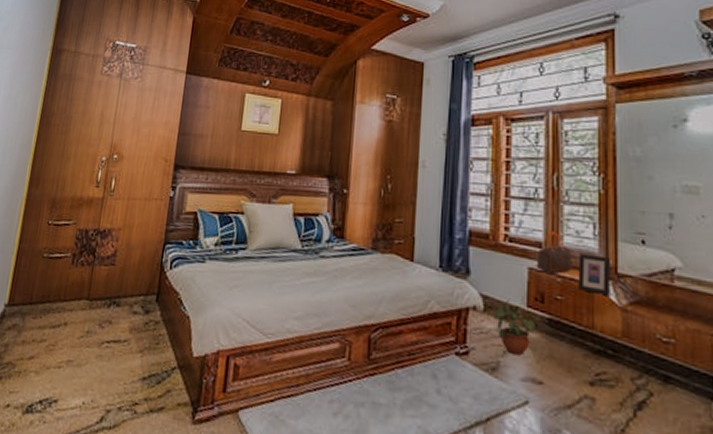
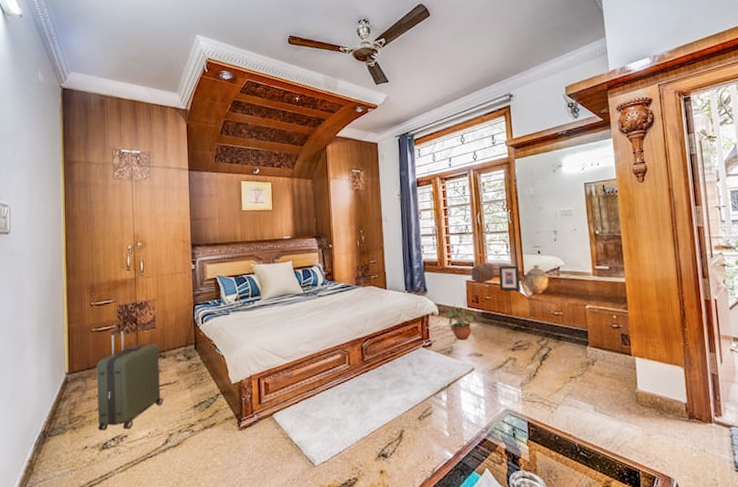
suitcase: none [26,258,115,393] -> present [96,328,164,431]
decorative vase: none [617,260,656,305] -> present [524,265,549,294]

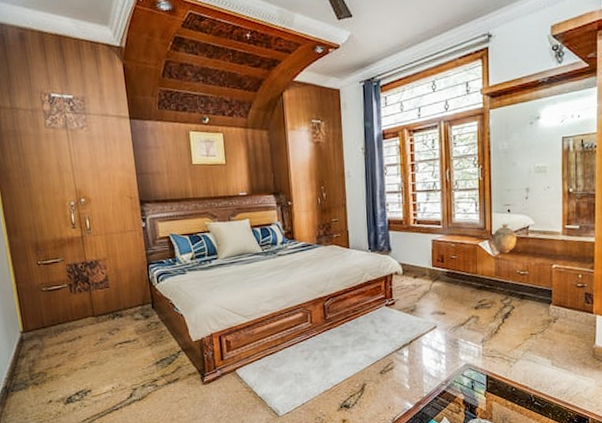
suitcase: present [96,328,164,431] -> none [51,287,125,386]
potted plant: present [445,304,474,341] -> none [409,263,439,300]
handbag: present [470,253,495,282] -> none [437,212,462,242]
picture frame: present [498,265,520,292] -> none [465,224,487,251]

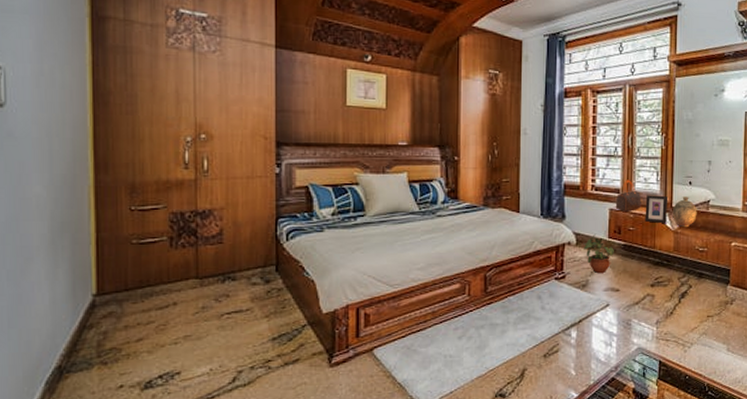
potted plant: none [409,263,439,300] -> present [583,233,614,274]
handbag: none [437,212,462,242] -> present [615,180,642,212]
picture frame: none [465,224,487,251] -> present [645,195,667,224]

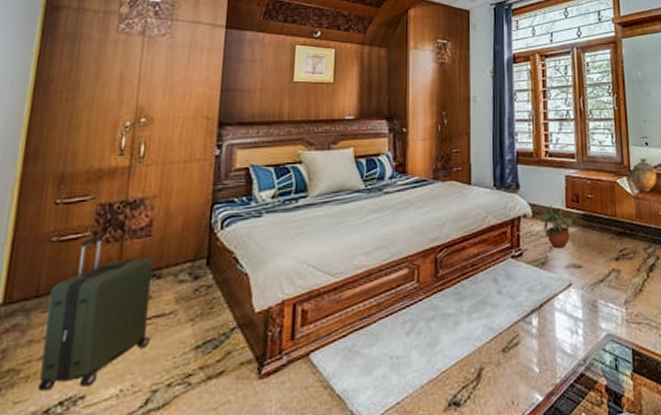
suitcase: none [137,241,231,367] -> present [38,236,153,392]
handbag: present [615,180,642,212] -> none [571,143,598,178]
picture frame: present [645,195,667,224] -> none [602,158,626,189]

